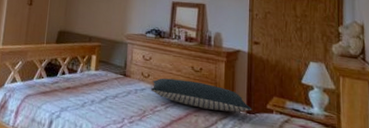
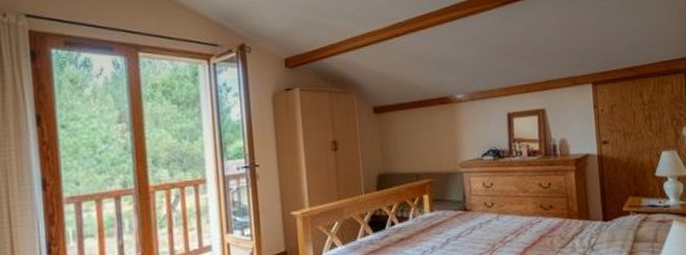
pillow: present [150,78,252,113] -> none [496,199,608,228]

